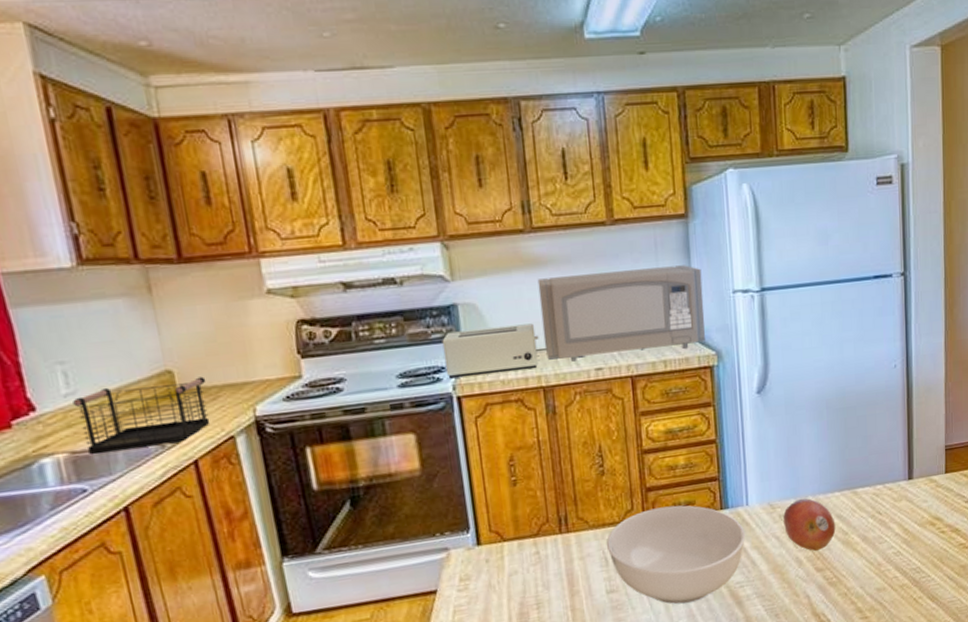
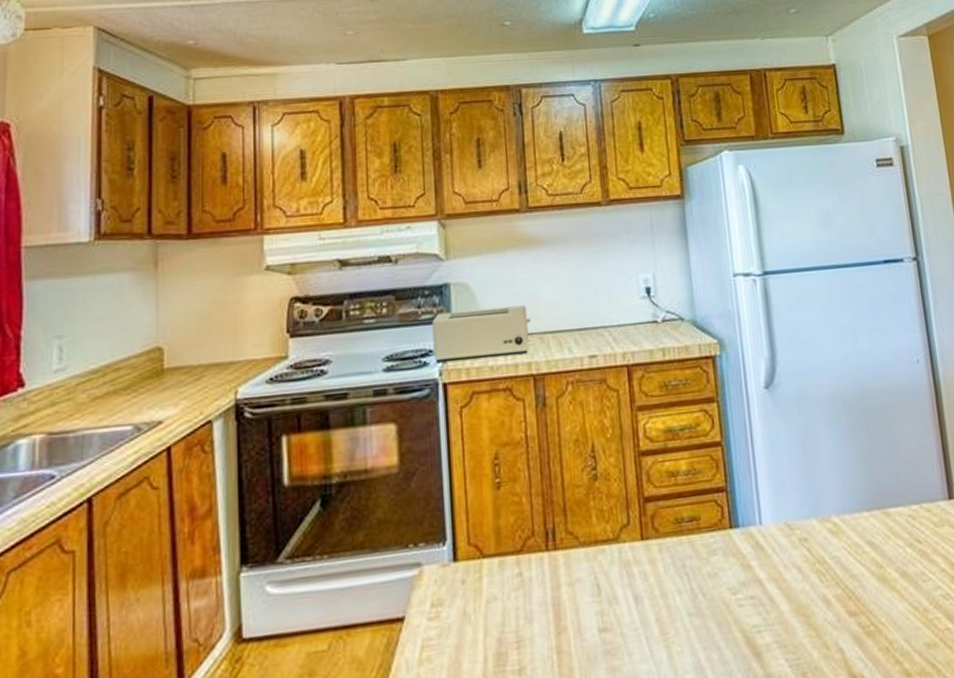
dish rack: present [73,376,210,454] -> none [62,354,194,436]
microwave: present [537,265,706,362] -> none [531,246,706,348]
bowl: present [606,505,745,604] -> none [598,520,760,652]
fruit: present [783,498,836,551] -> none [804,518,868,588]

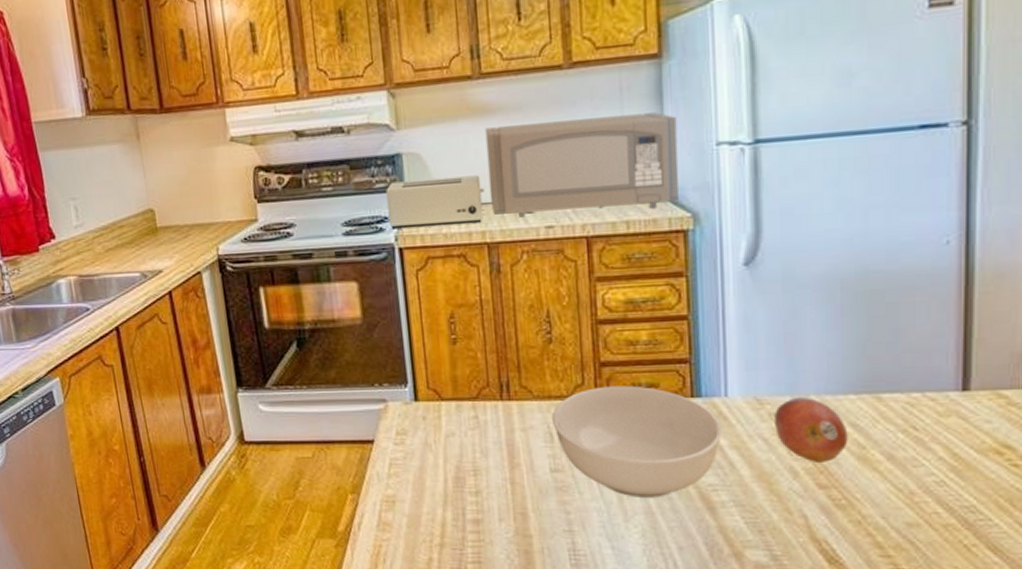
microwave: none [531,246,706,348] -> present [485,112,680,218]
bowl: none [598,520,760,652] -> present [551,385,722,497]
fruit: none [804,518,868,588] -> present [774,398,848,462]

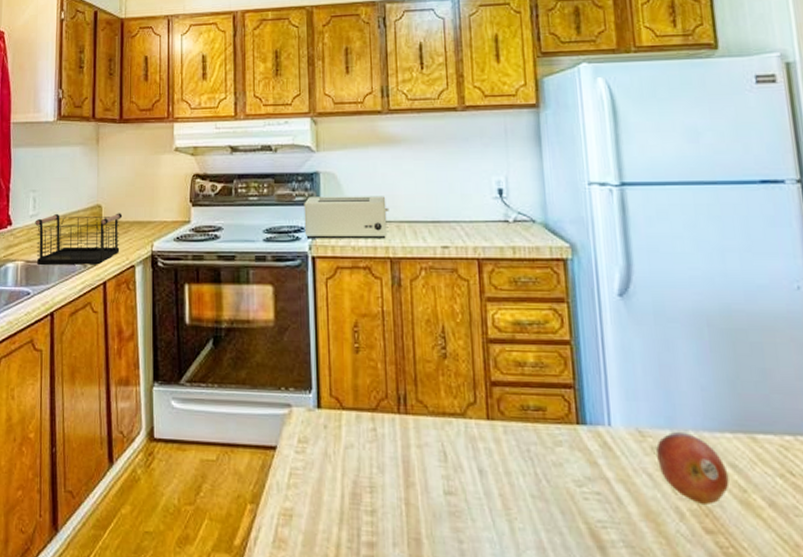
dish rack: none [81,216,182,278] -> present [35,213,123,265]
microwave: present [485,112,680,218] -> none [391,153,558,237]
bowl: present [551,385,722,497] -> none [445,406,608,531]

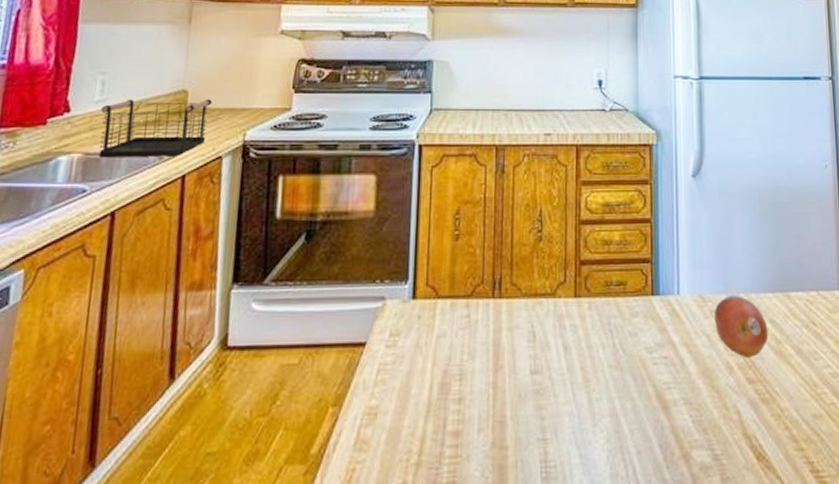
toaster: present [304,196,389,239] -> none [413,85,498,127]

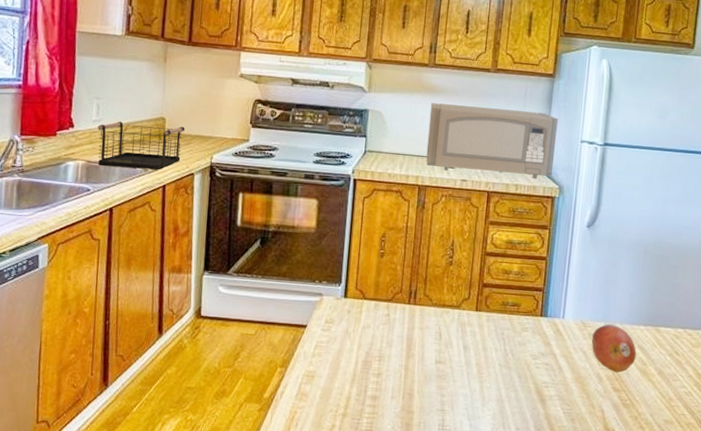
microwave: none [502,46,647,124] -> present [426,103,558,179]

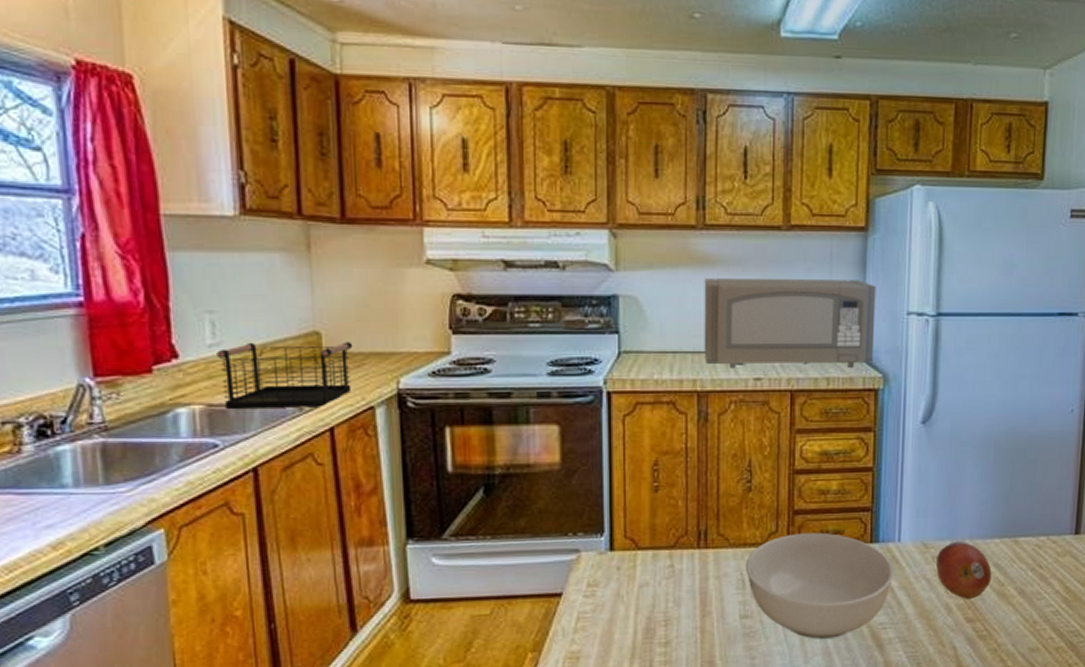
bowl: none [442,301,557,389] -> present [745,532,893,639]

